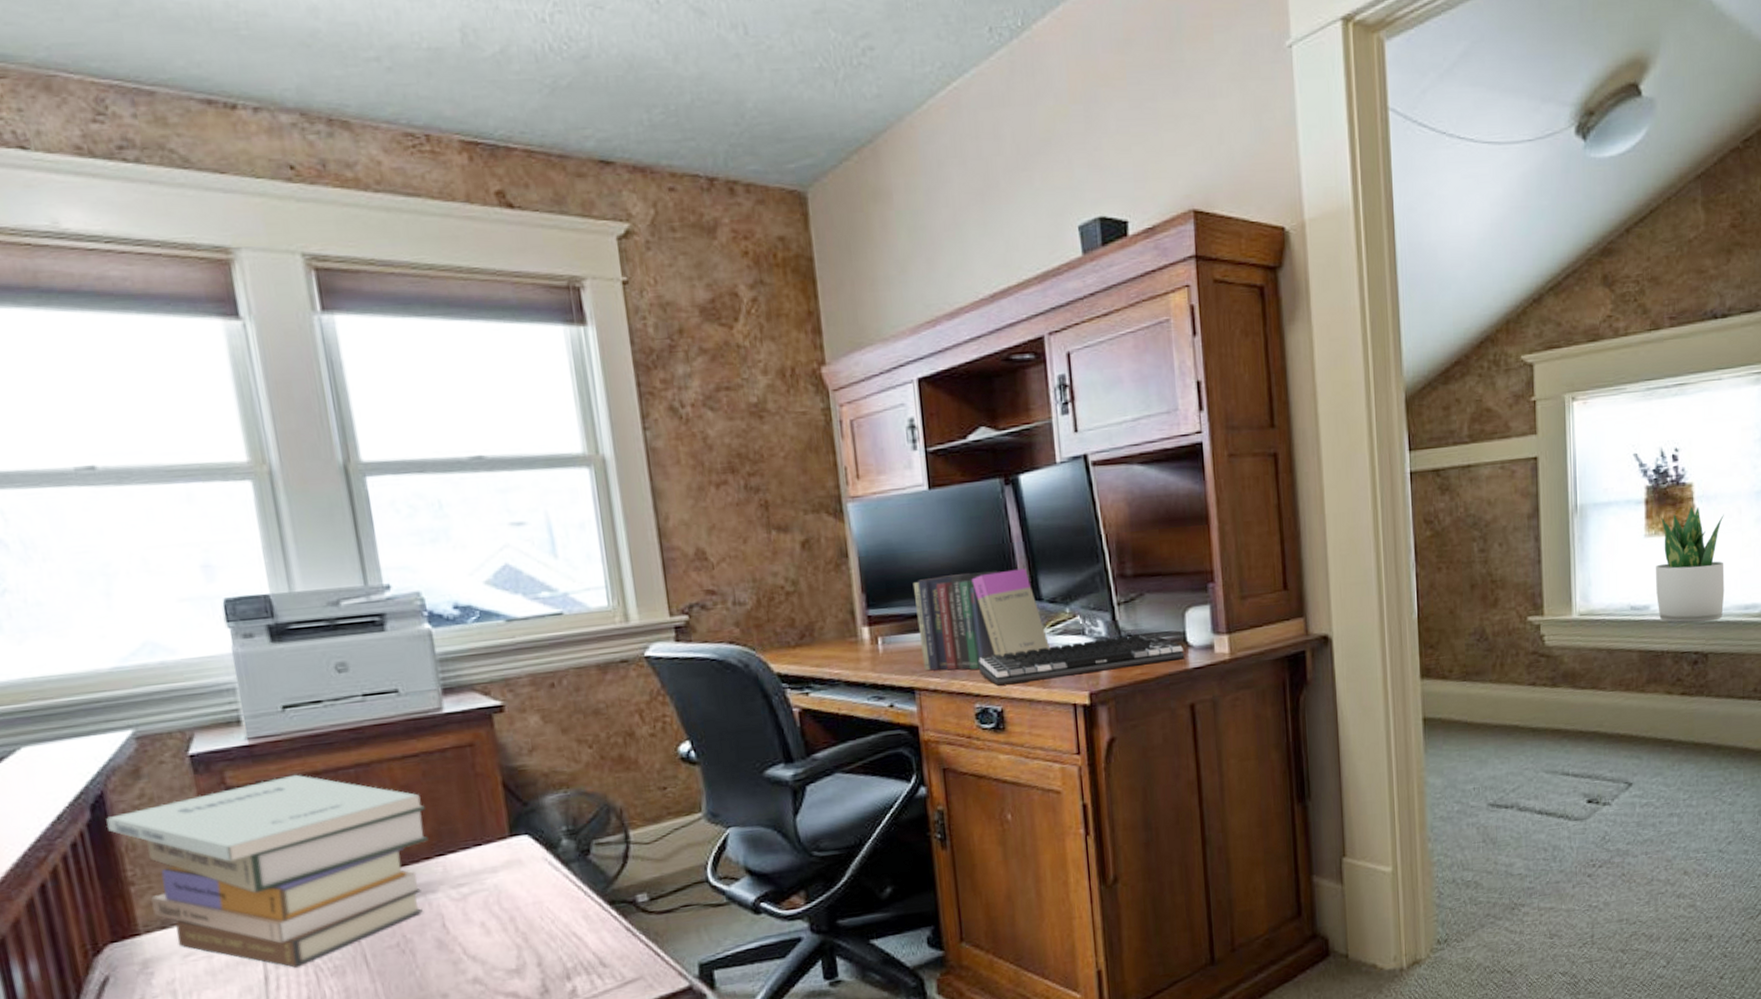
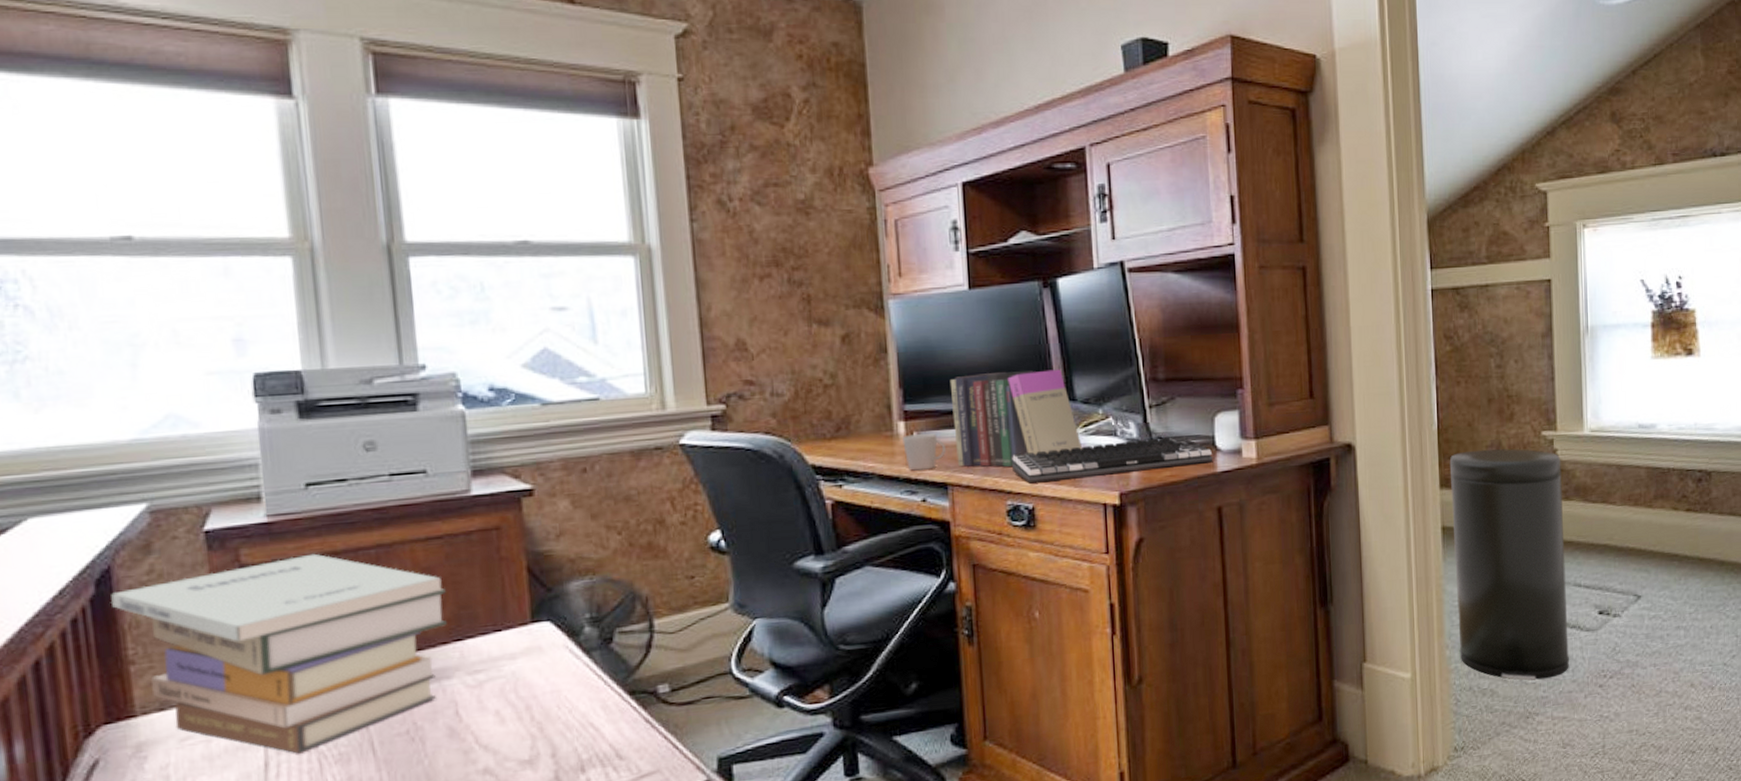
cup: none [867,638,912,677] -> present [902,433,947,471]
pedal bin: none [1430,635,1557,872] -> present [1449,448,1570,681]
planter: present [1656,506,1725,623] -> none [1662,331,1726,442]

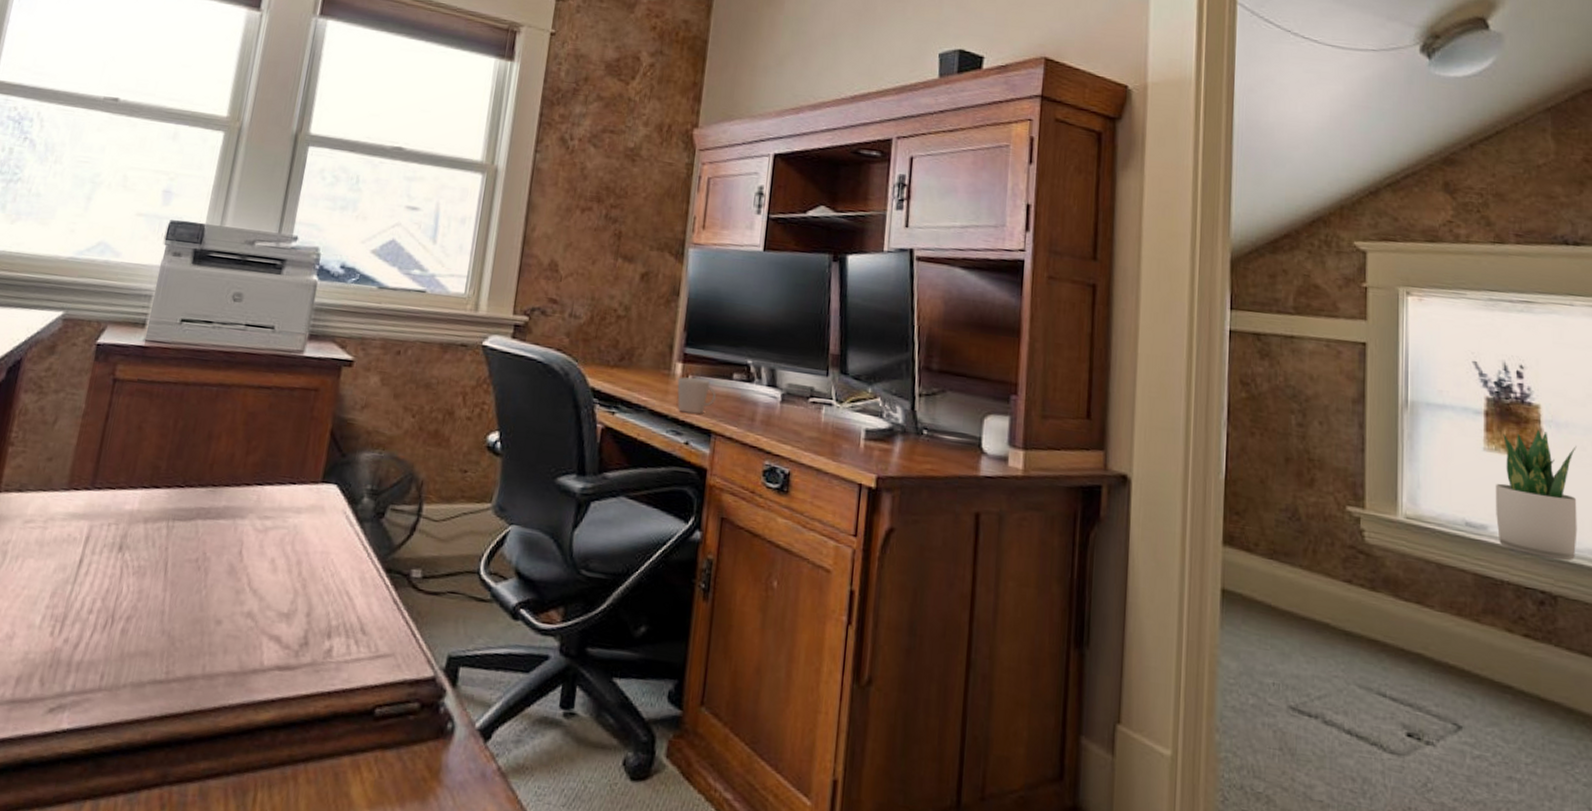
books: present [111,553,447,754] -> none [13,380,262,558]
books: present [949,369,1083,468] -> none [724,330,847,428]
computer keyboard: present [1012,436,1213,484] -> none [775,415,978,465]
pedal bin: present [1449,448,1570,681] -> none [1231,510,1368,800]
planter: none [1662,331,1726,442] -> present [1496,429,1578,561]

